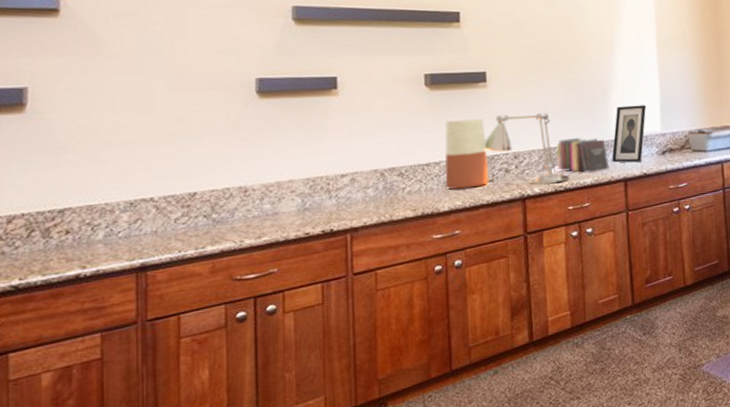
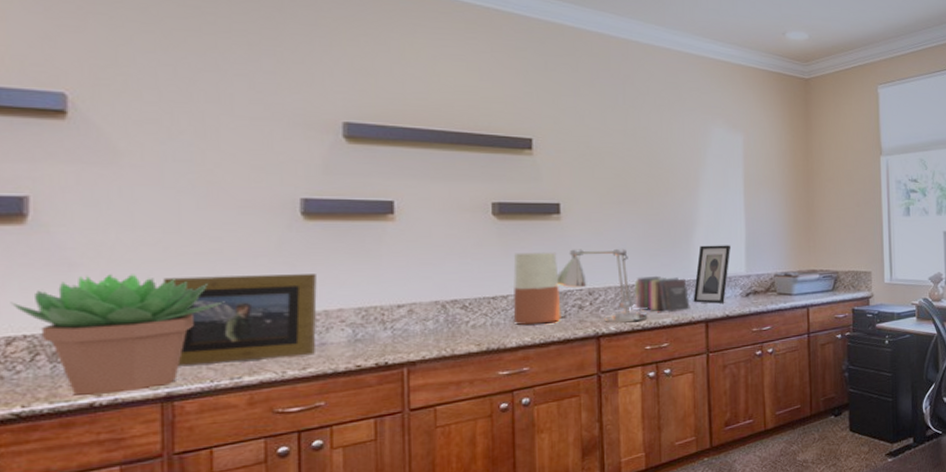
succulent plant: none [11,154,191,268] -> present [10,274,225,396]
picture frame: none [139,148,270,239] -> present [163,274,317,367]

